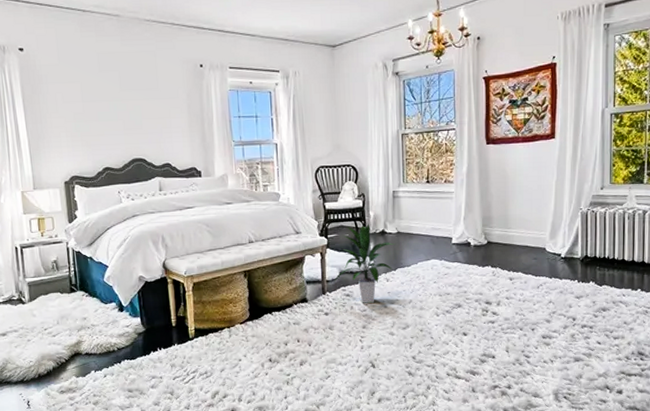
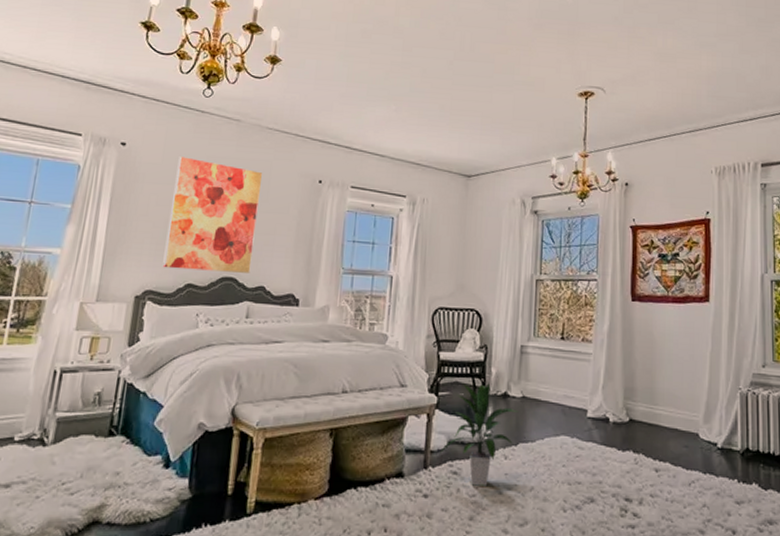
wall art: none [72,55,156,156] -> present [162,156,262,273]

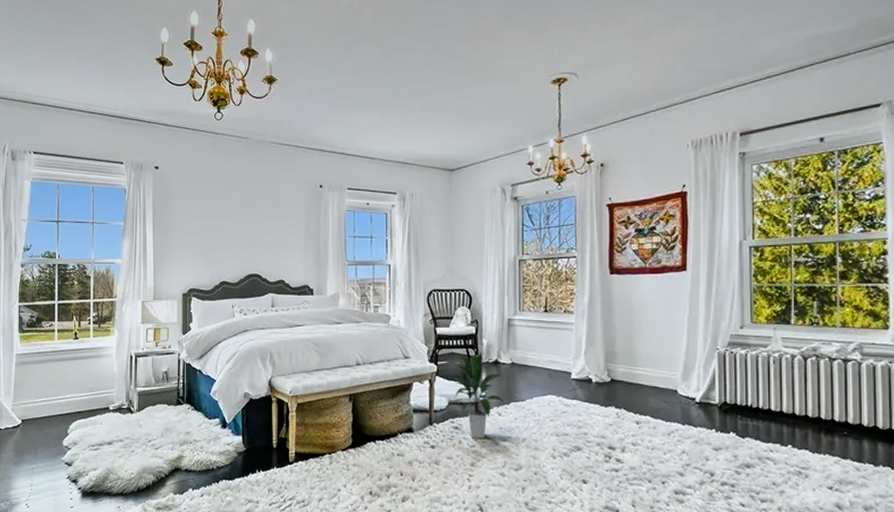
wall art: present [162,156,262,273] -> none [201,174,271,270]

